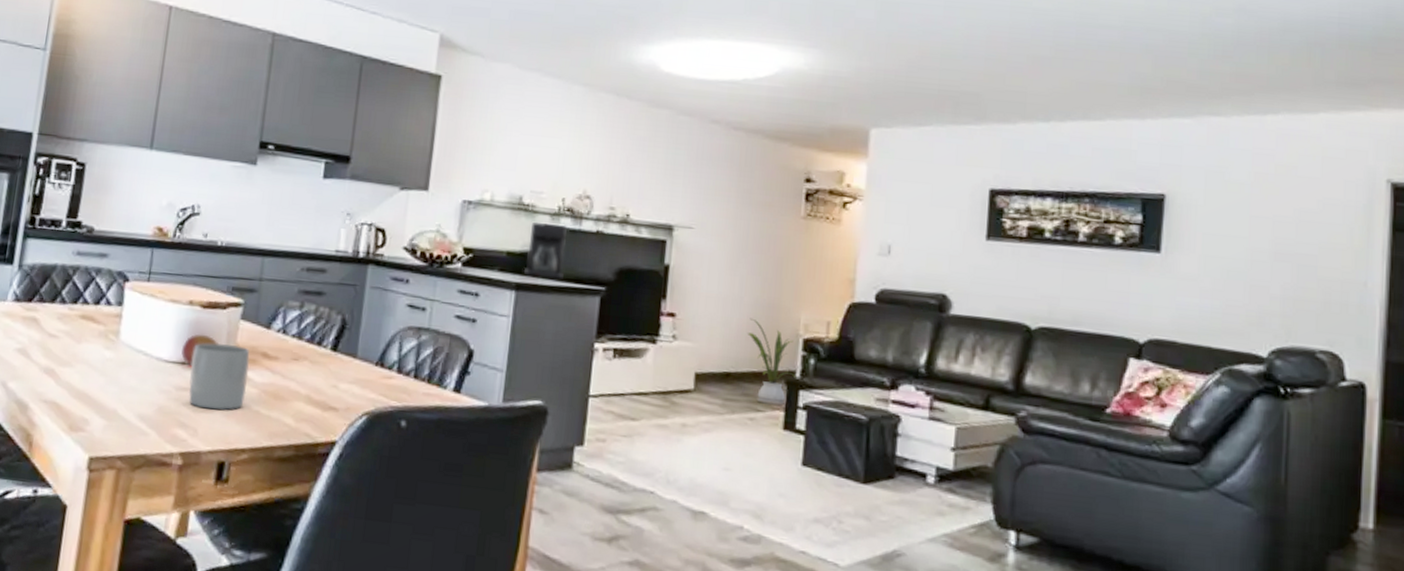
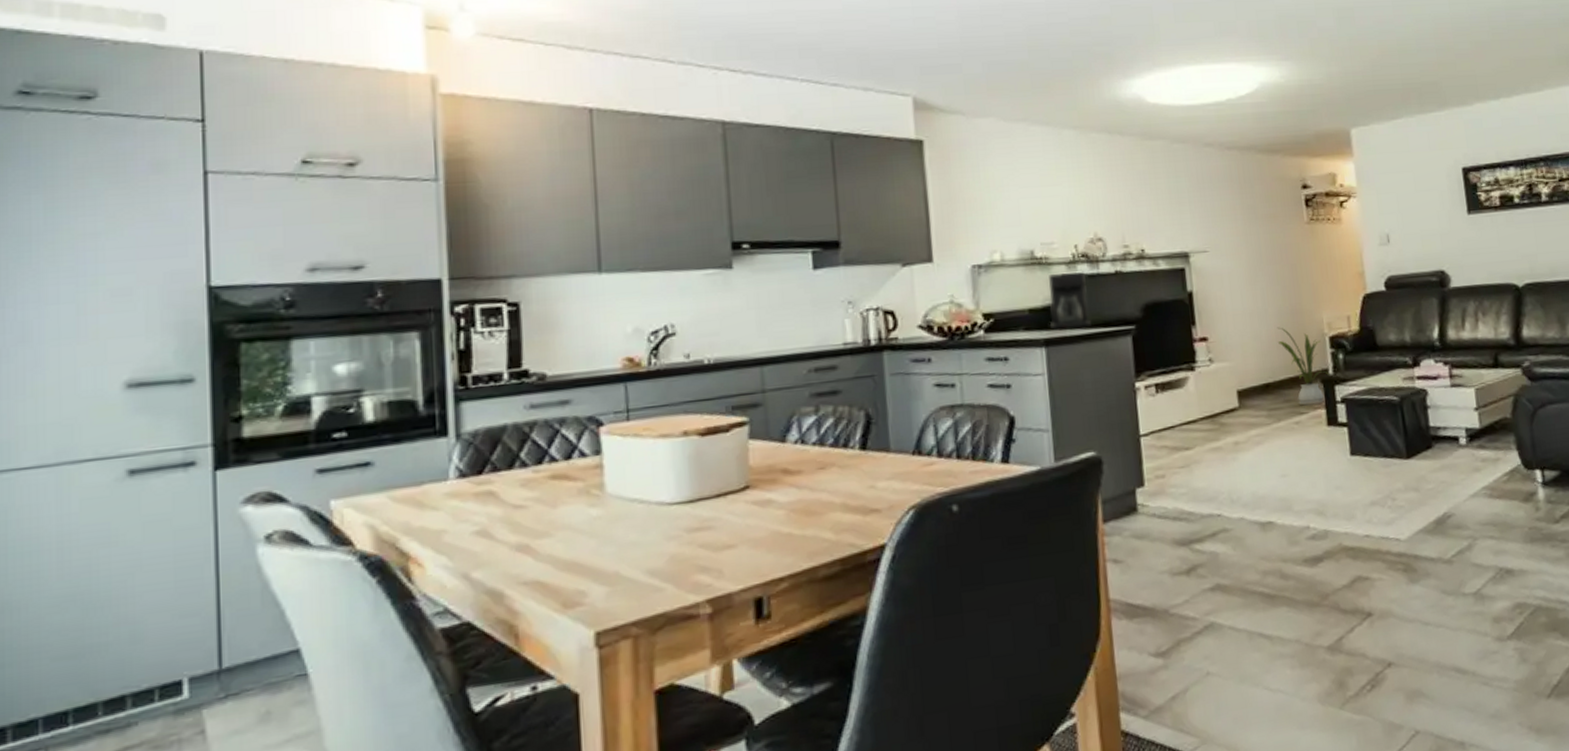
fruit: present [181,334,218,365] -> none [685,464,728,502]
mug: present [188,343,251,411] -> none [700,468,772,545]

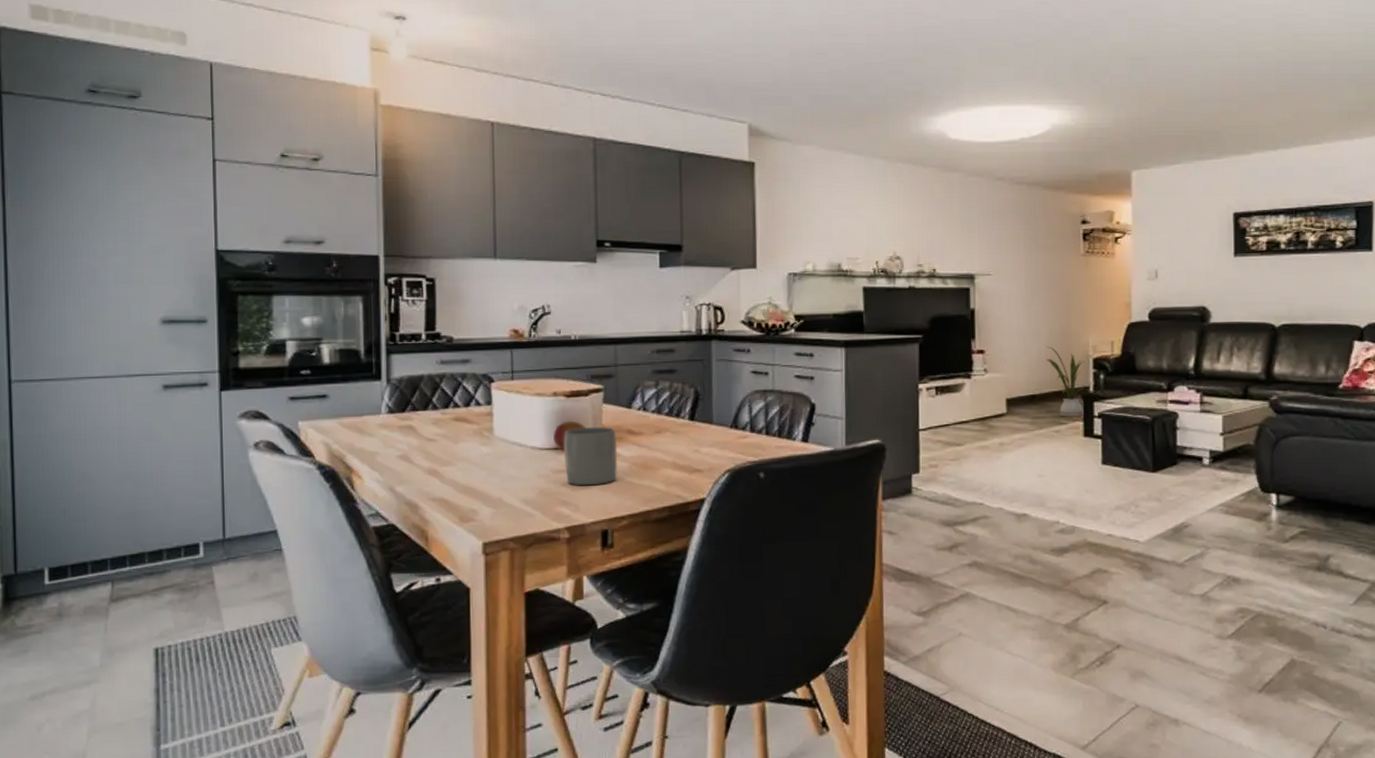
fruit: none [685,464,728,502] -> present [553,420,586,449]
mug: none [700,468,772,545] -> present [564,427,618,486]
coffee maker: present [1047,271,1091,330] -> none [849,284,885,334]

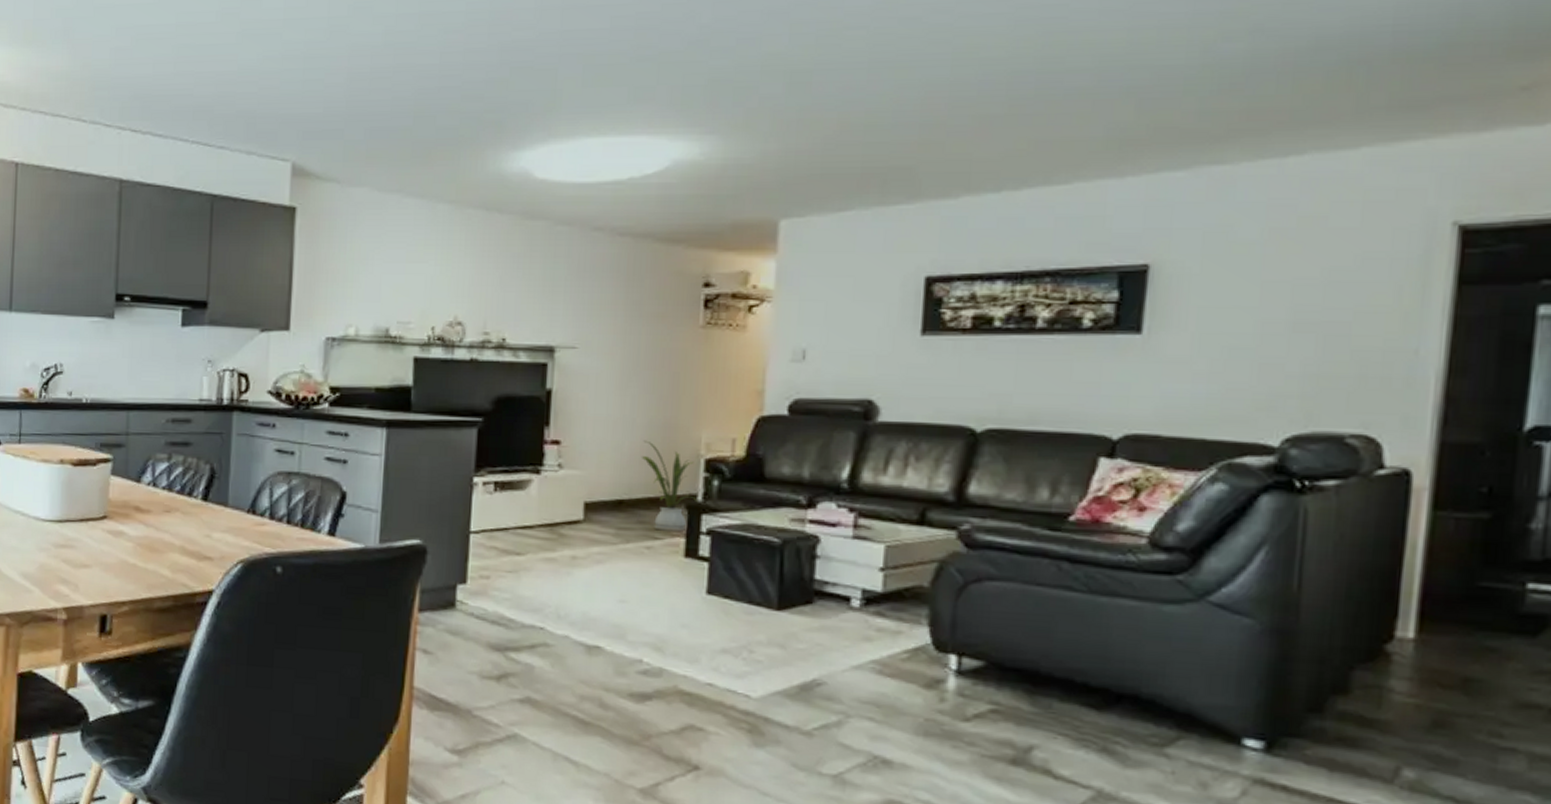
fruit: present [553,420,586,449] -> none [57,491,91,523]
mug: present [564,427,618,486] -> none [67,500,124,565]

